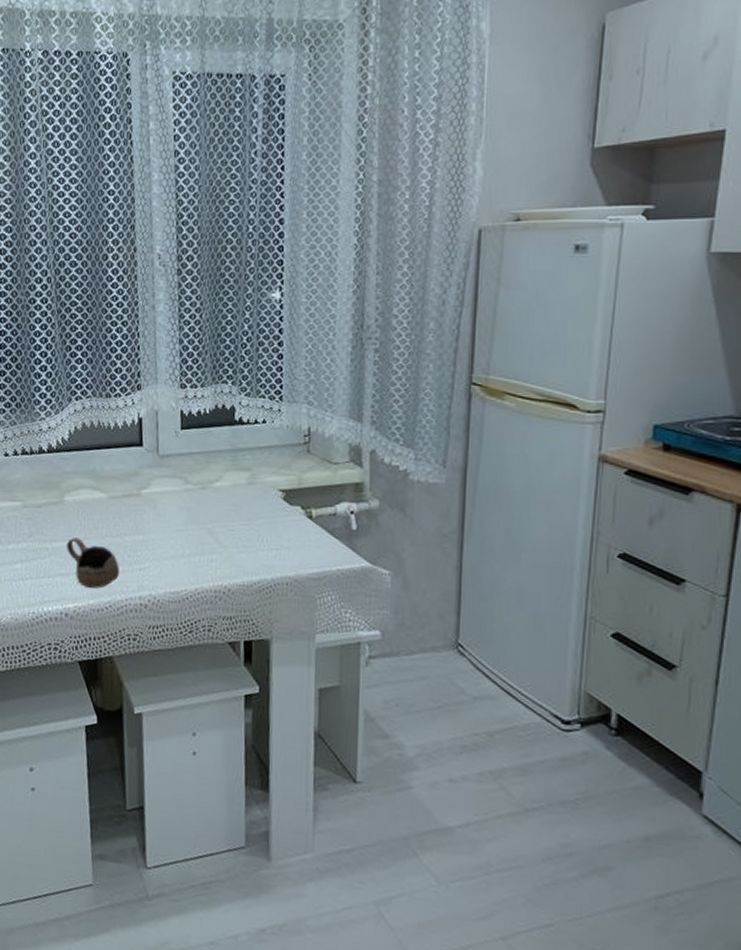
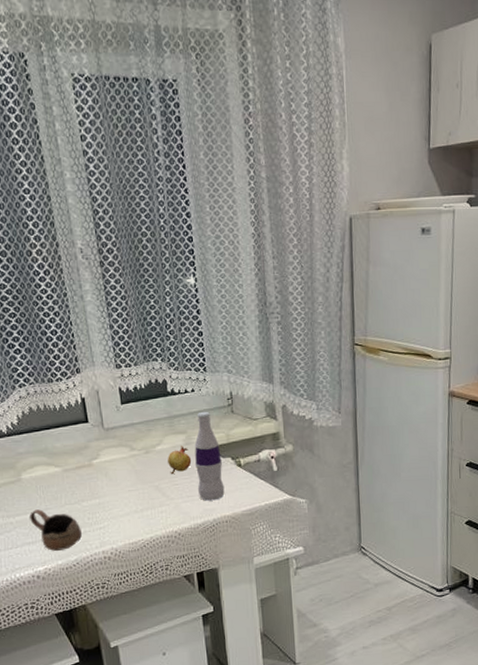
fruit: none [225,485,254,518] -> present [168,446,192,475]
bottle: none [256,447,289,556] -> present [194,411,225,501]

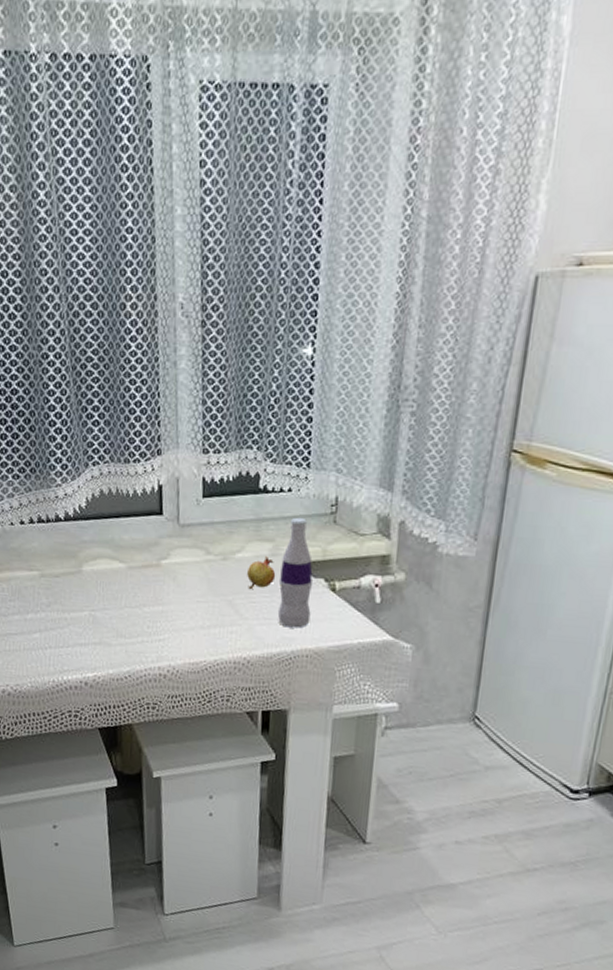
cup: present [30,509,82,551] -> none [85,608,139,659]

